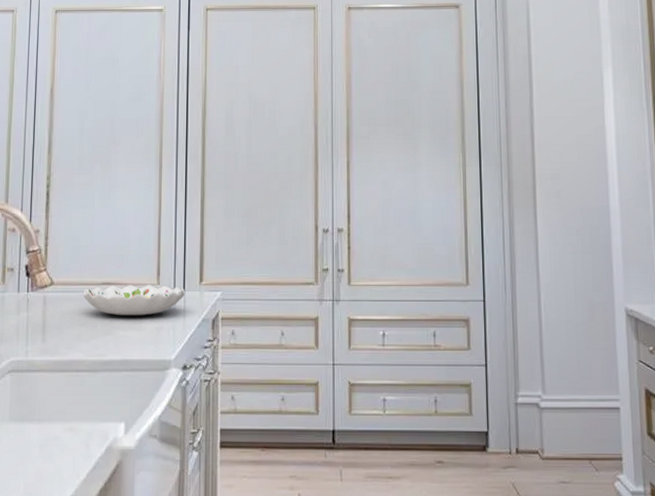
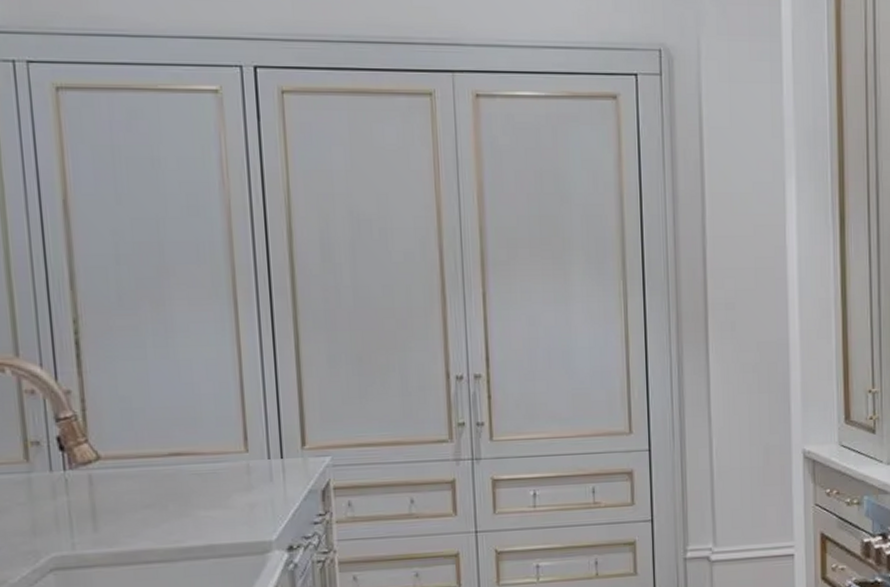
decorative bowl: present [83,284,186,316] -> none [143,451,284,493]

